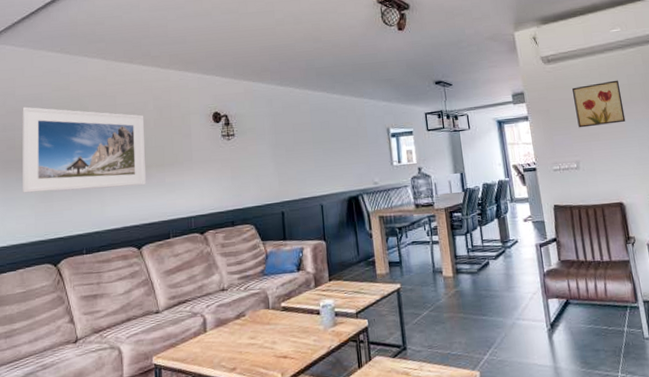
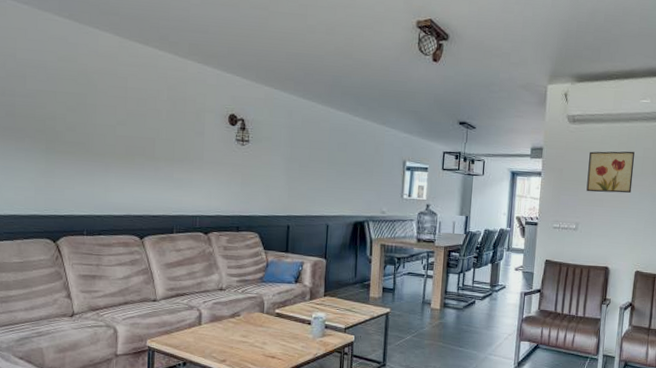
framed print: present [22,106,146,193] -> none [22,72,157,177]

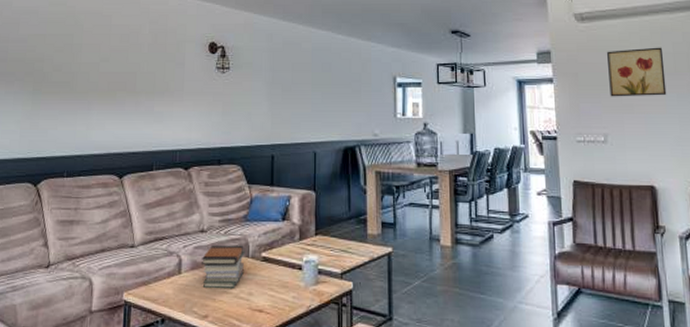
book stack: none [219,301,261,338] -> present [200,244,245,288]

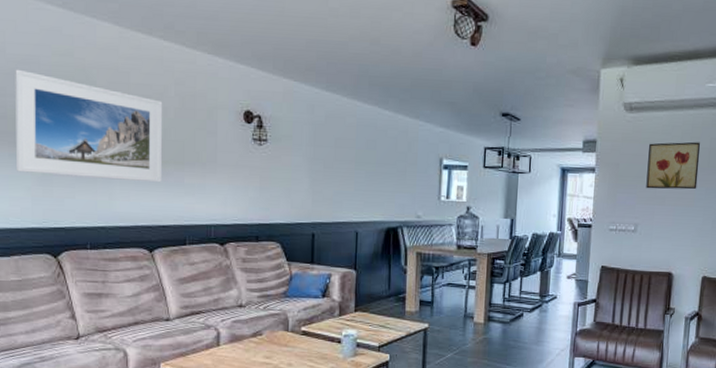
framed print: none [10,19,139,112] -> present [15,69,163,183]
book stack: present [200,244,245,288] -> none [239,319,285,359]

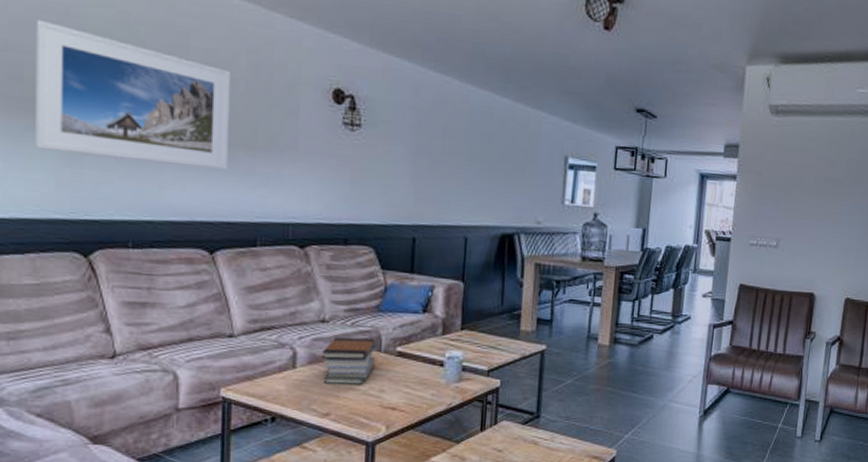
book stack: none [239,319,285,359] -> present [321,336,377,385]
wall art: present [646,142,700,190] -> none [790,151,848,204]

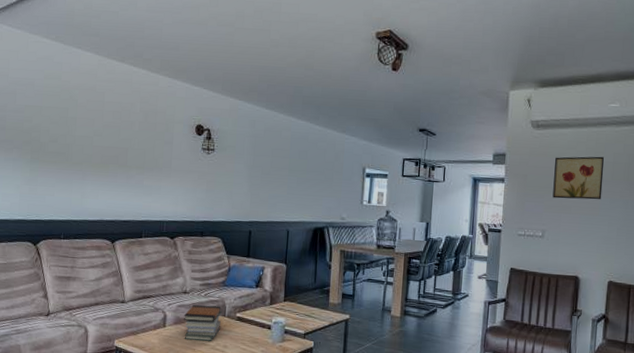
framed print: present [36,19,232,171] -> none [10,90,130,185]
wall art: none [790,151,848,204] -> present [552,156,604,200]

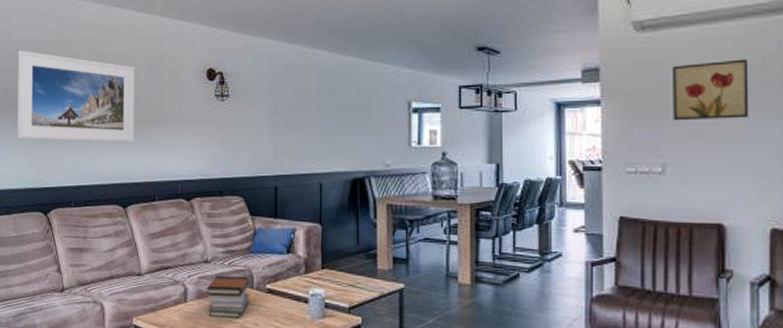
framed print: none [10,90,130,185] -> present [17,50,135,143]

